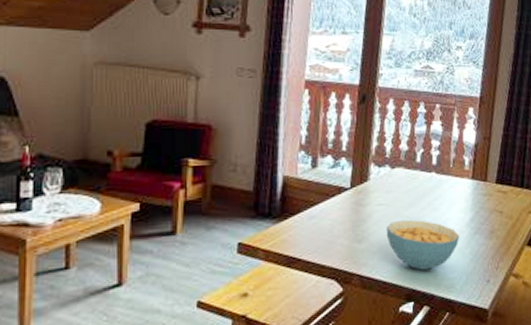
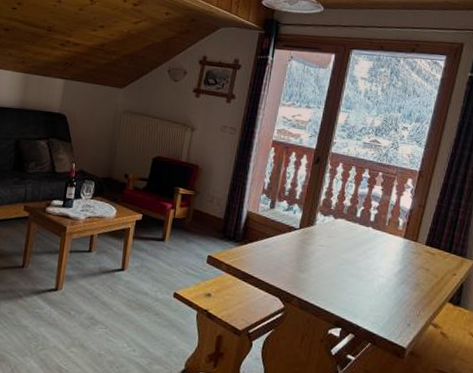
cereal bowl: present [386,219,460,270] -> none [324,261,388,305]

